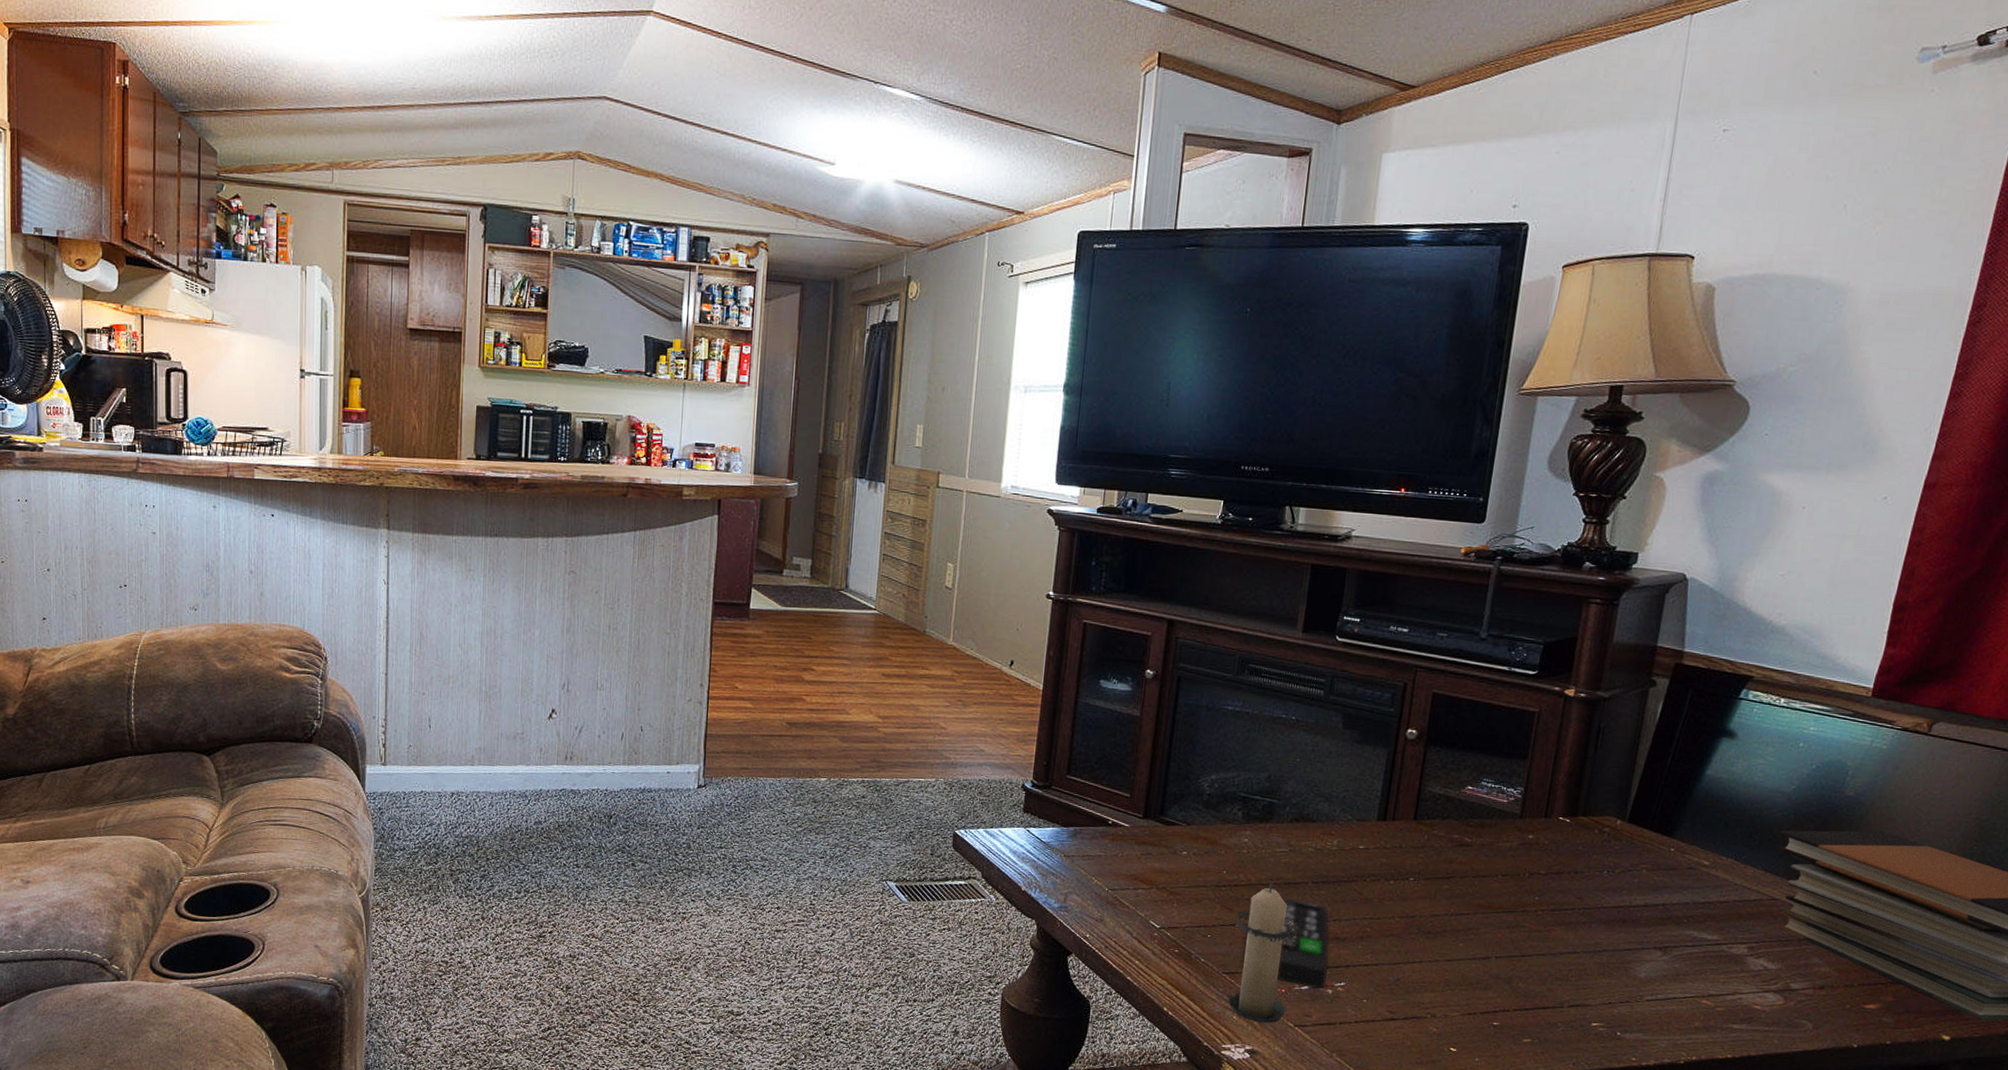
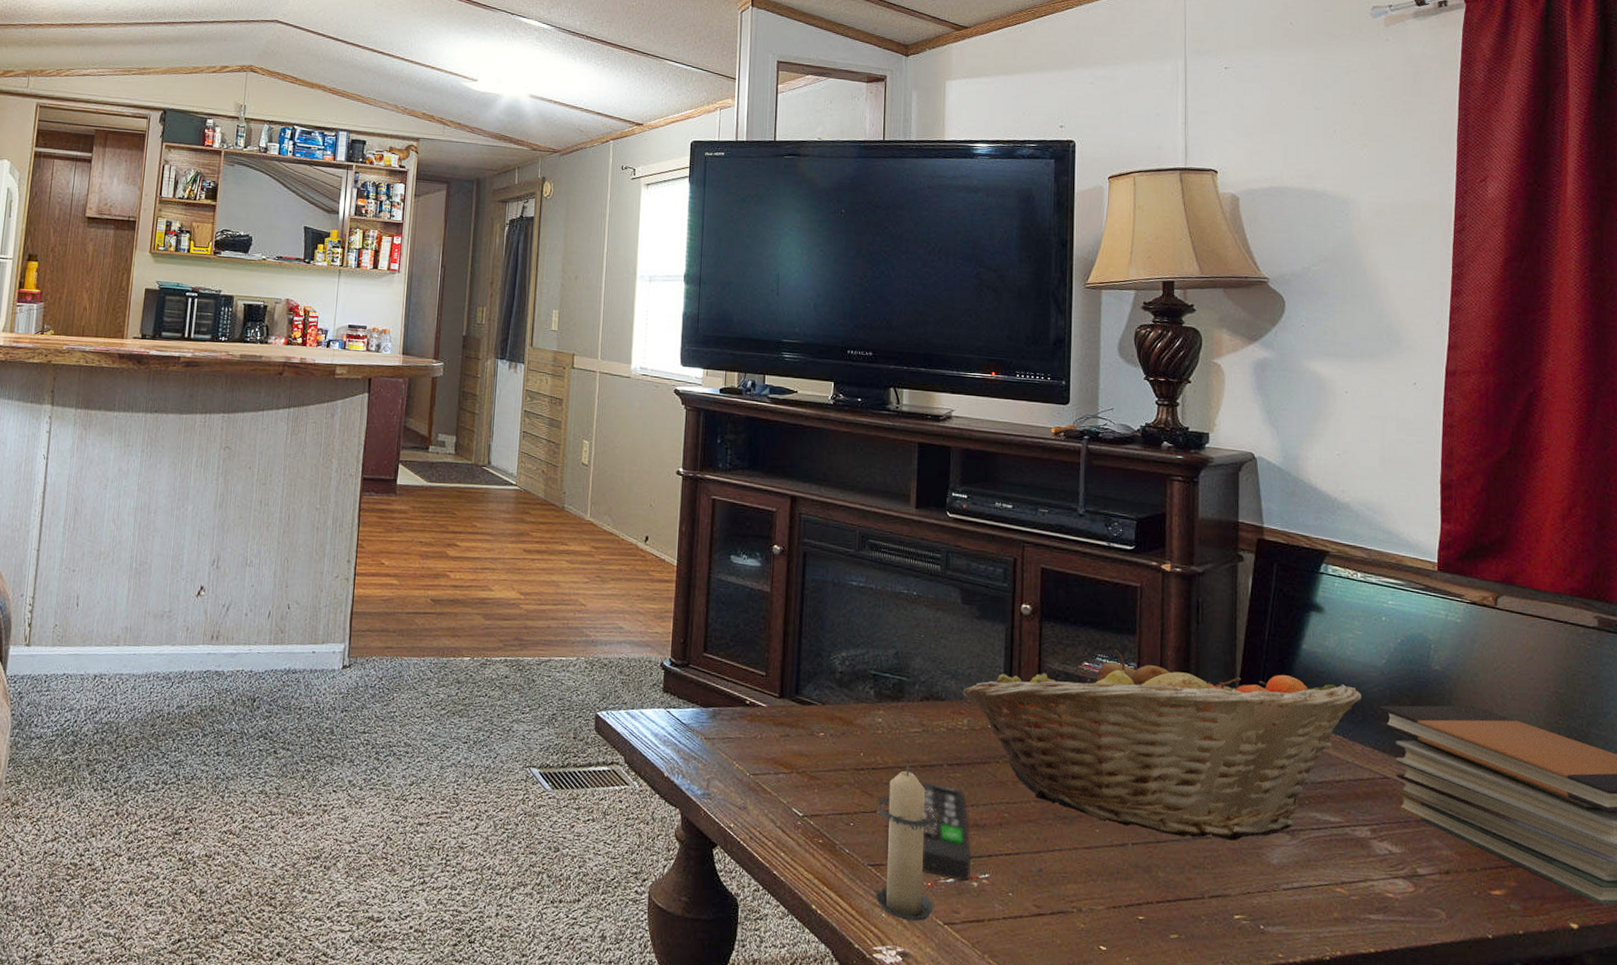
fruit basket: none [1334,774,1763,956] -> present [962,649,1362,841]

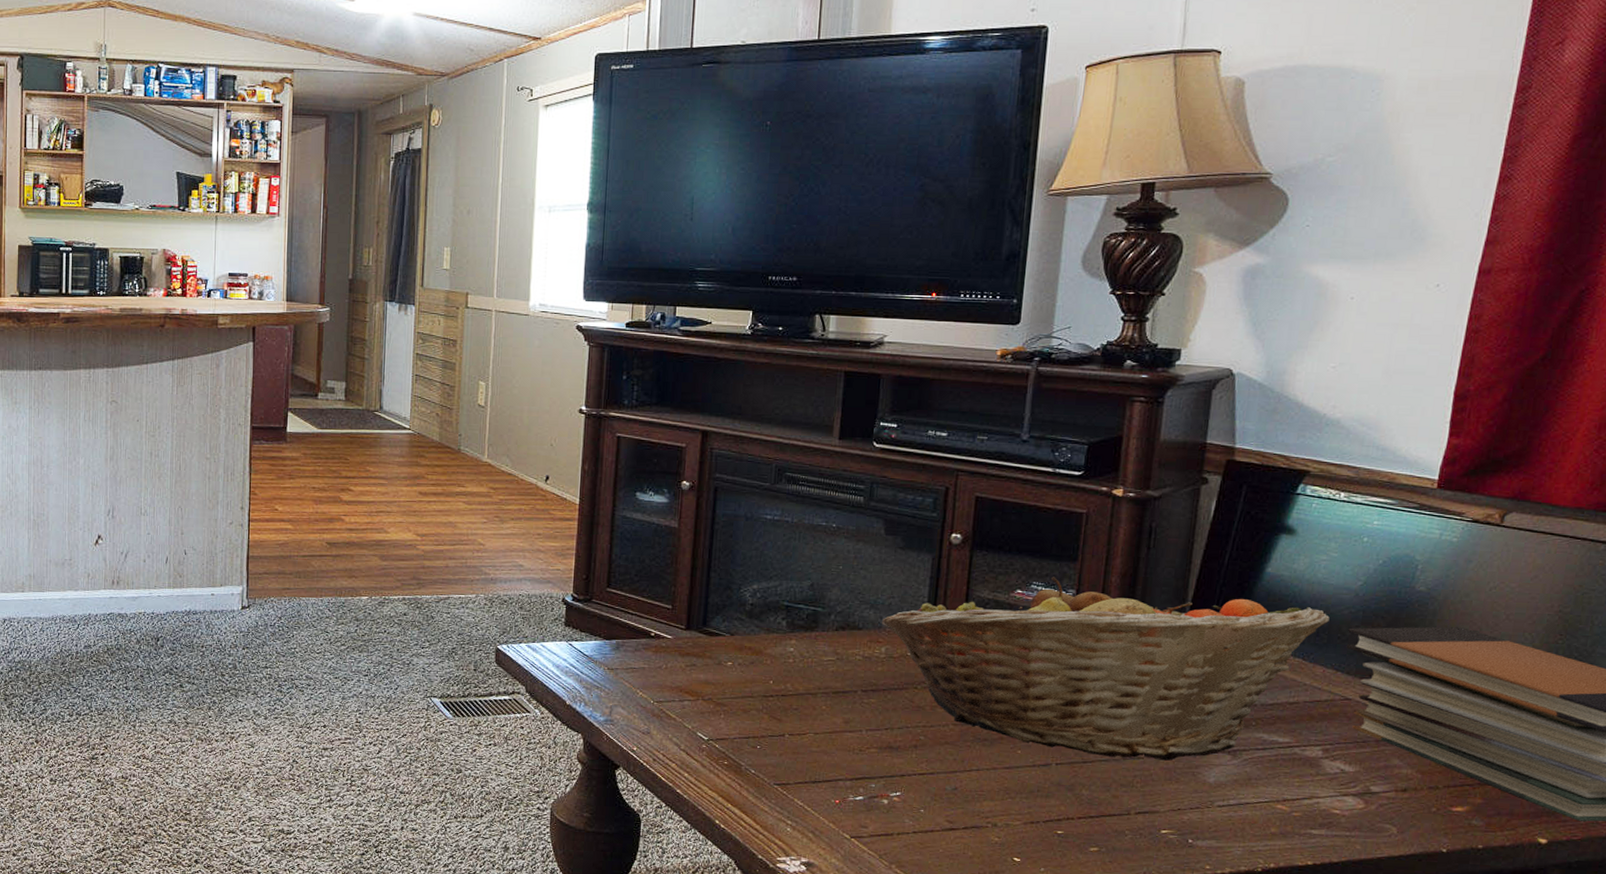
candle: present [871,762,938,921] -> none [777,688,850,835]
remote control: present [886,777,972,881] -> none [793,703,883,798]

